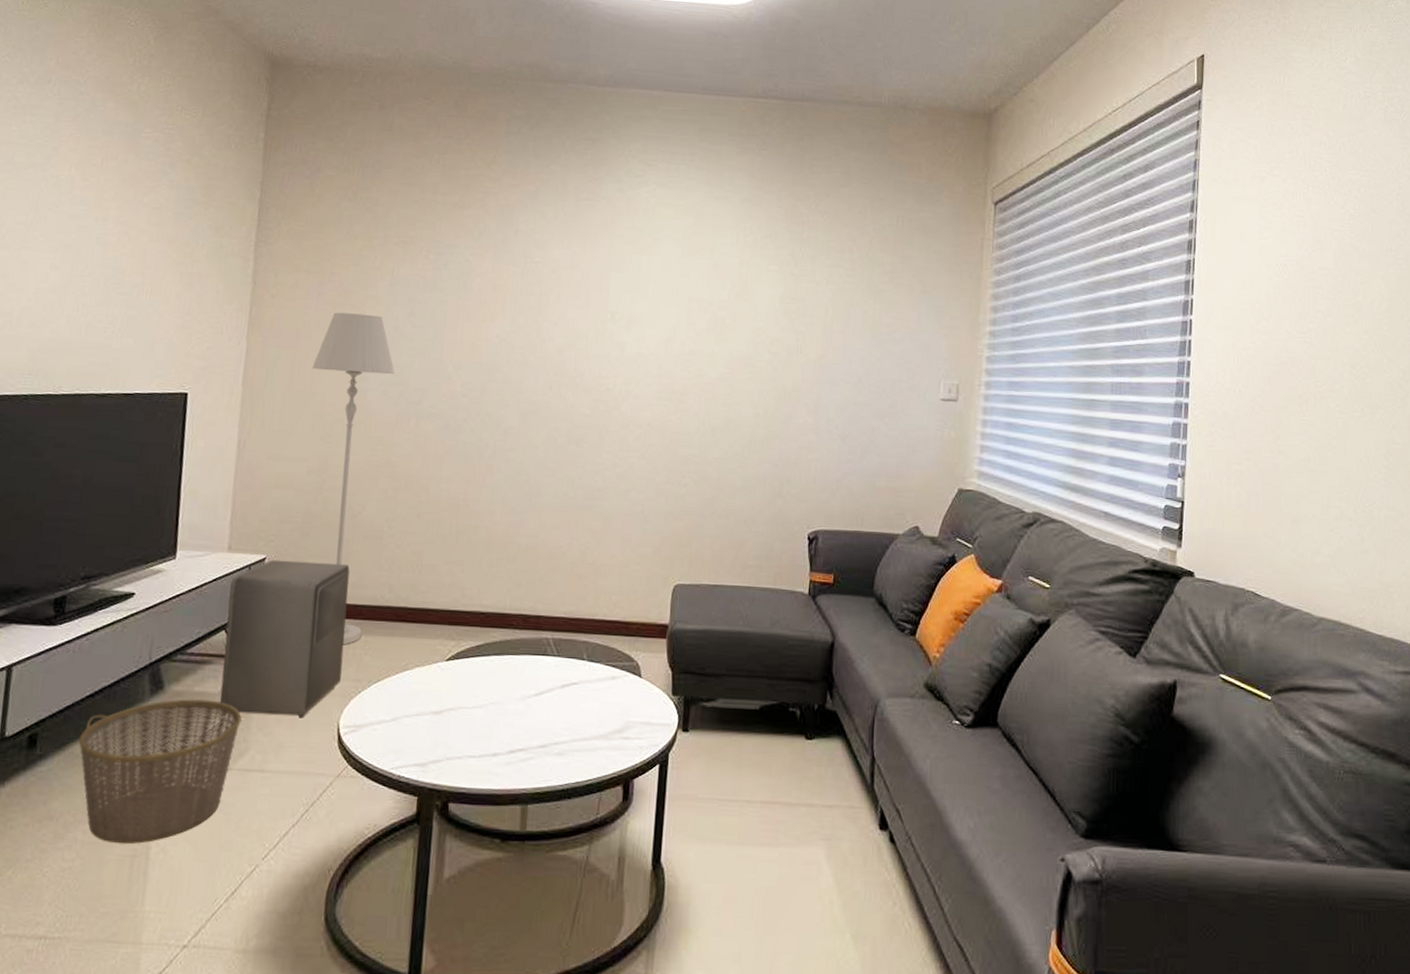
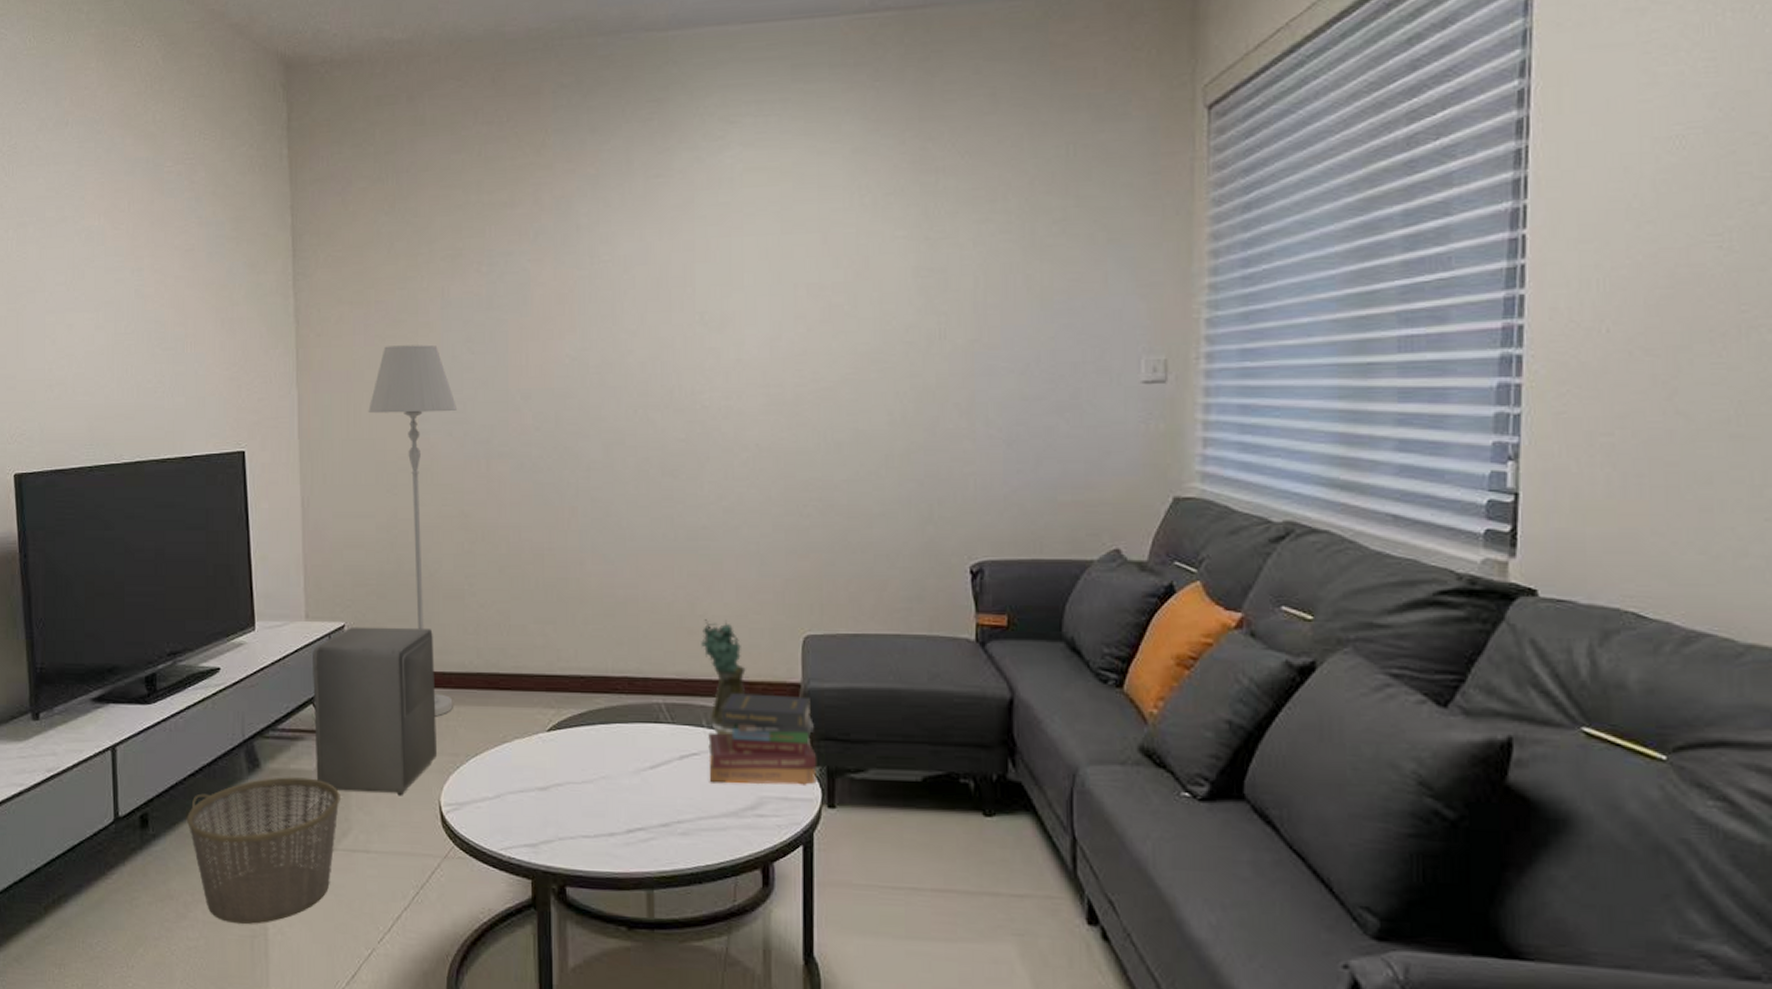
books: none [586,631,677,712] -> present [708,693,817,785]
vase: none [588,567,624,667] -> present [701,619,746,735]

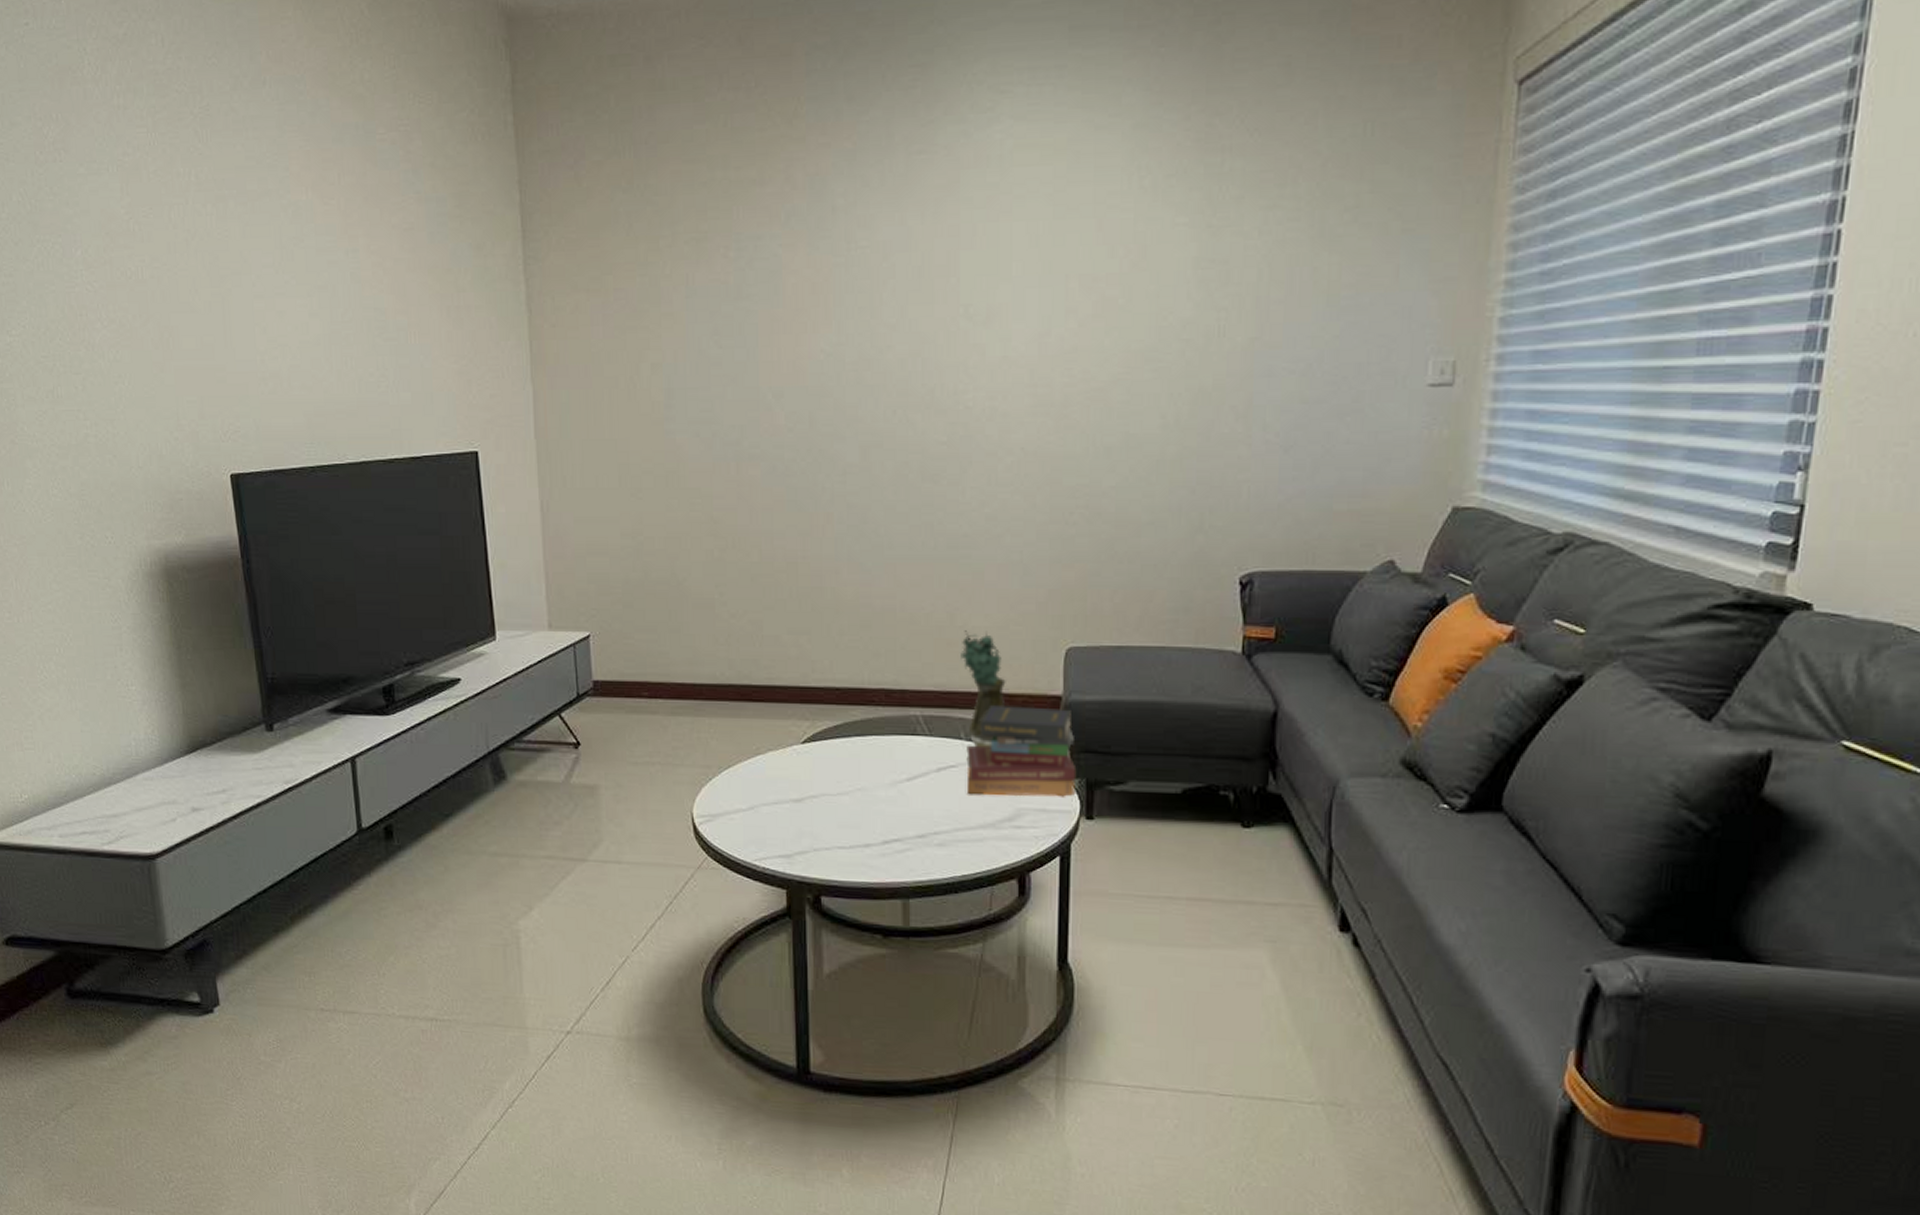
basket: present [186,777,340,924] -> none [432,789,590,933]
speaker: present [313,626,437,796] -> none [557,636,688,808]
floor lamp: present [368,344,456,717] -> none [609,337,704,729]

